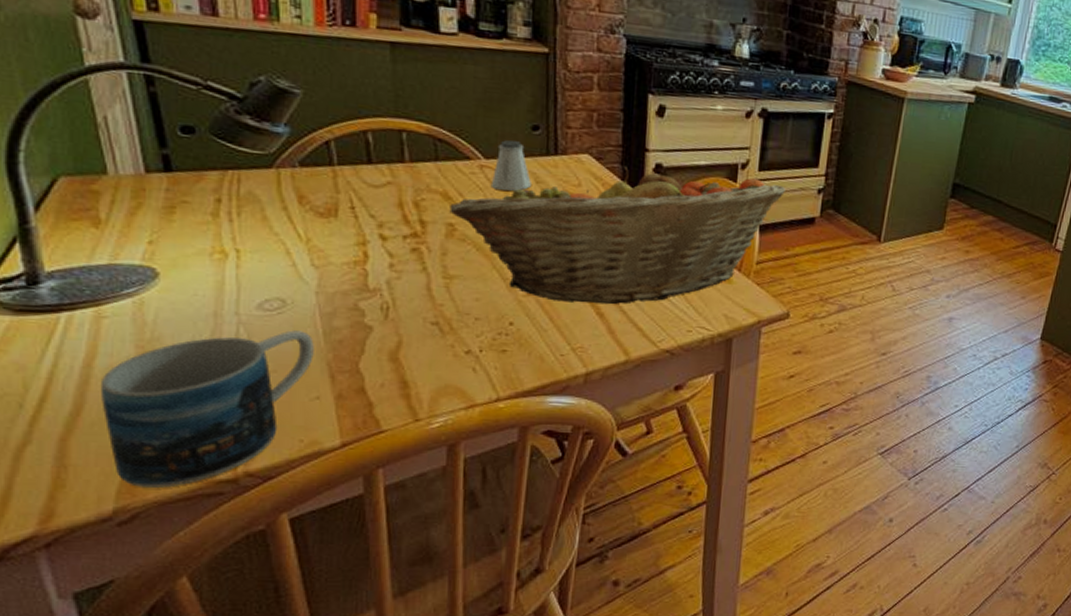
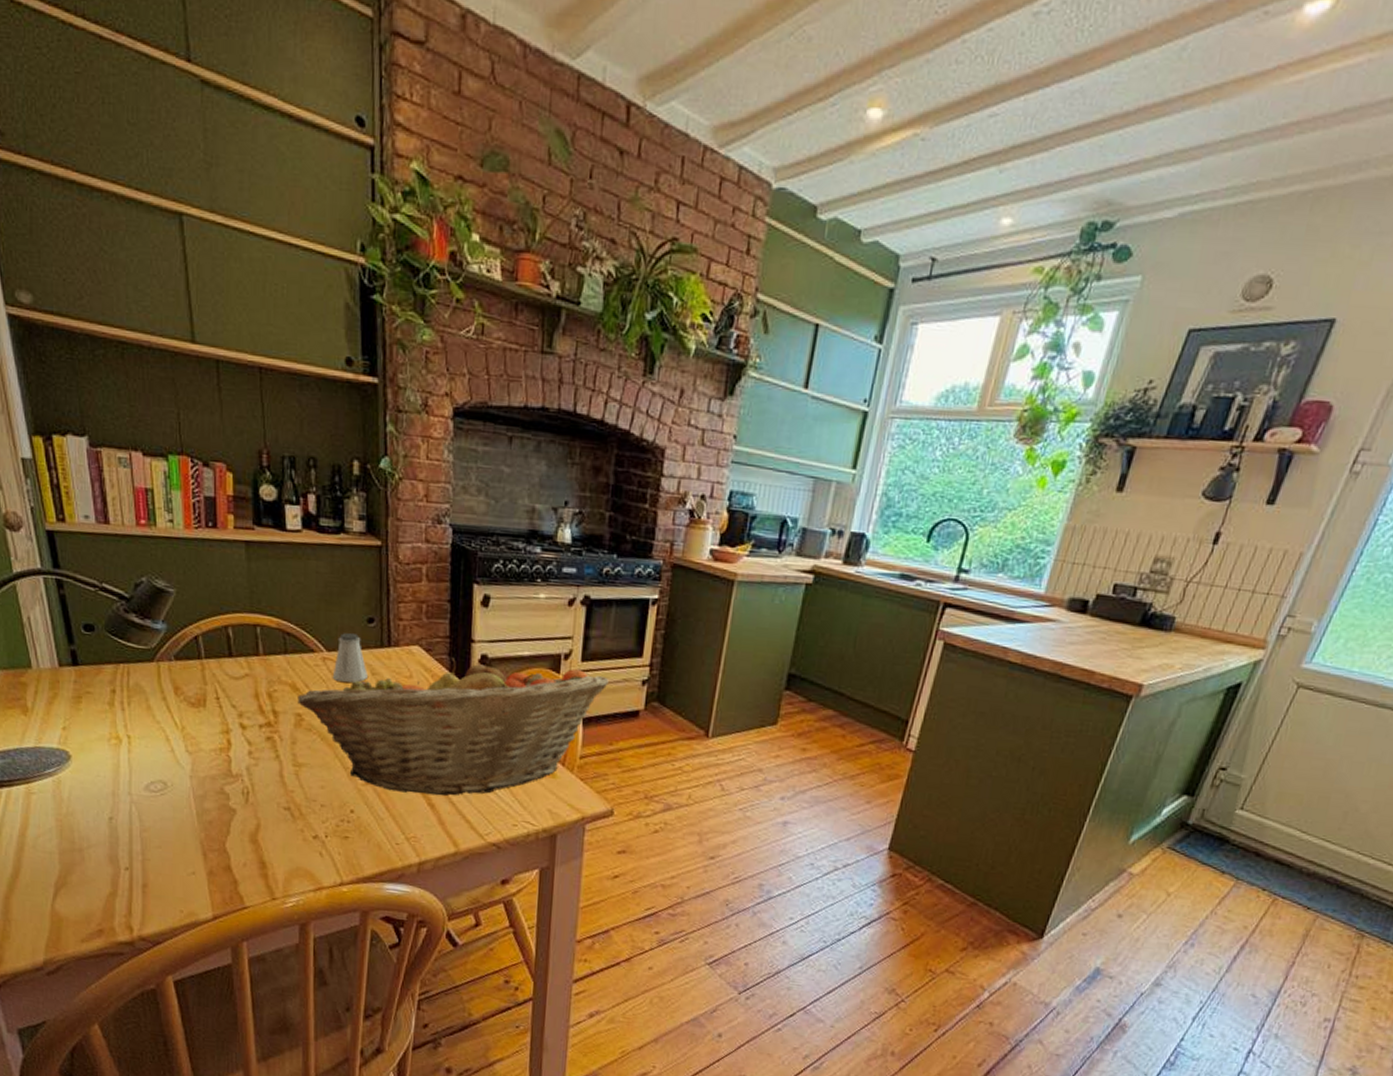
mug: present [102,330,314,488] -> none [32,810,190,945]

